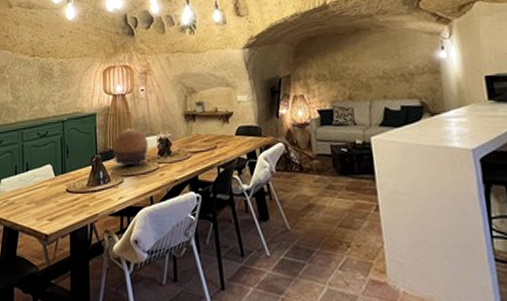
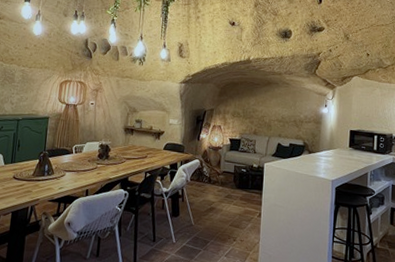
decorative bowl: present [112,128,148,165] -> none [58,133,91,163]

